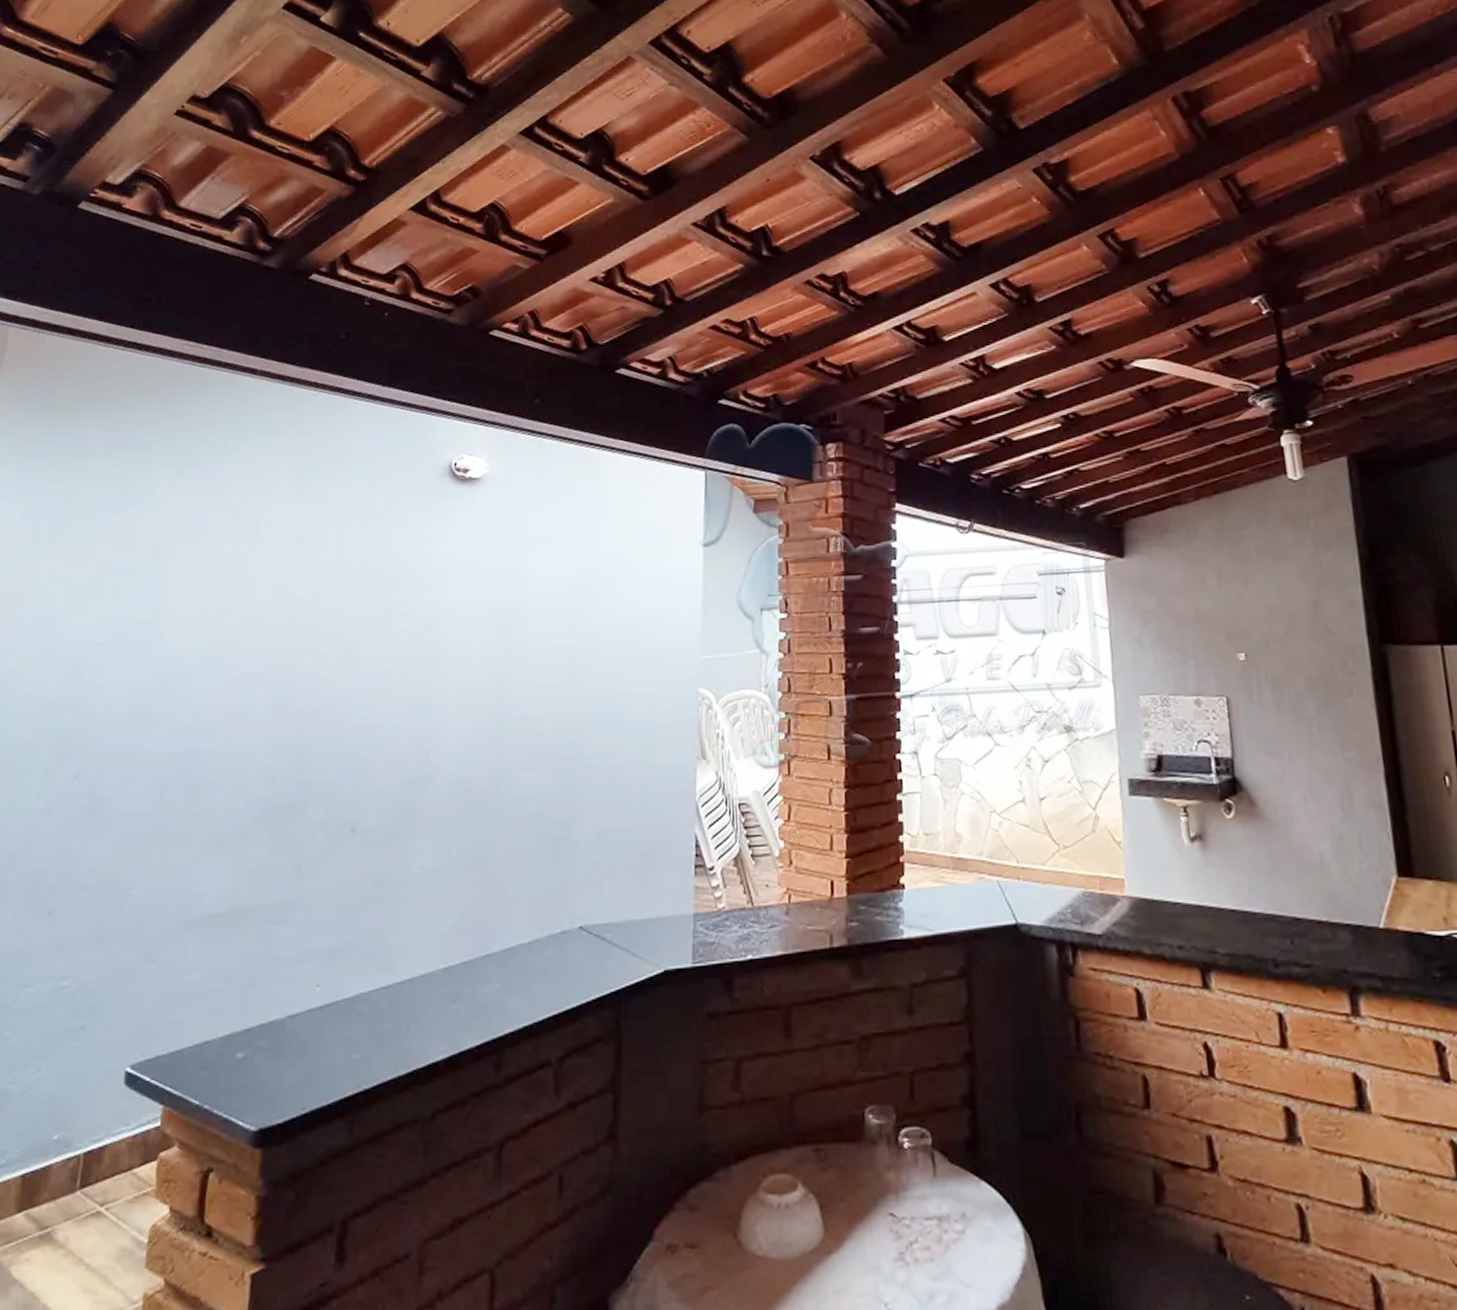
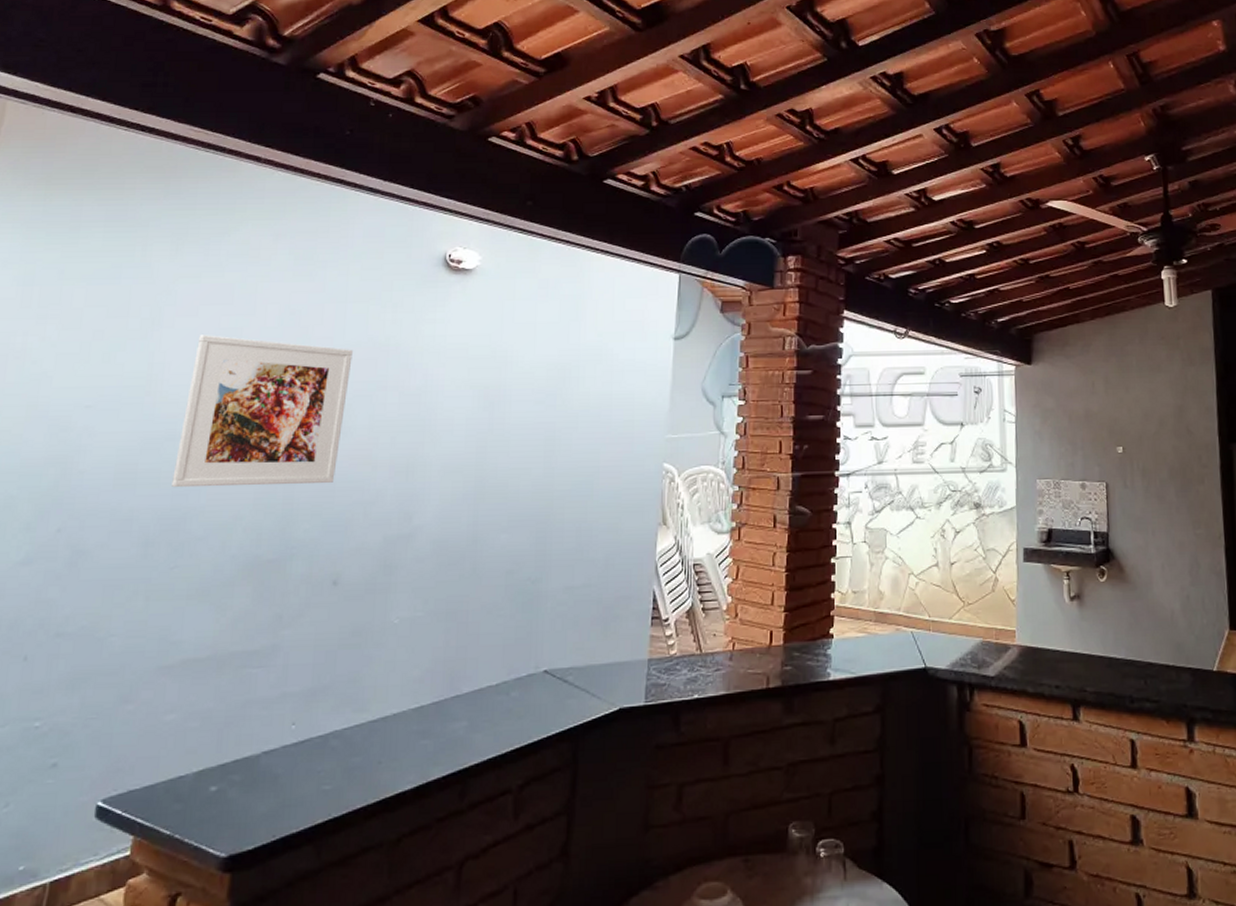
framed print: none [184,563,360,729] -> present [172,335,353,488]

